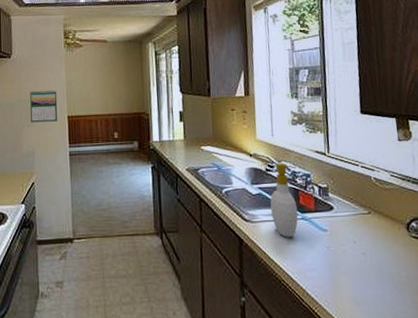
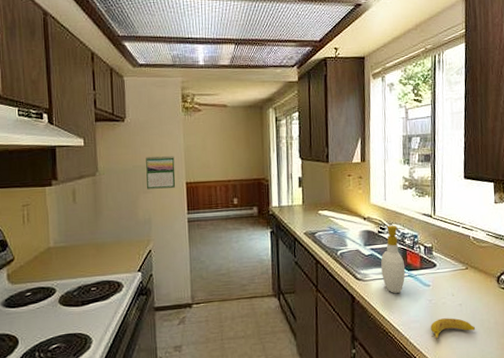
banana: none [330,268,383,293] -> present [431,318,475,340]

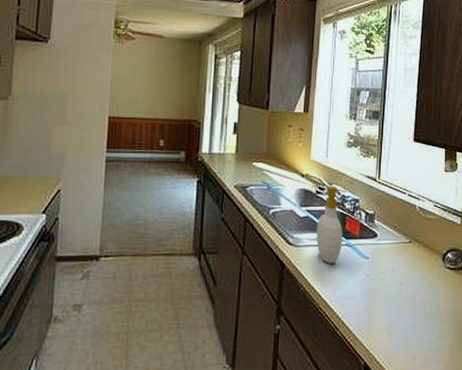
calendar: present [146,156,176,189] -> none [64,83,99,121]
banana: present [431,318,475,340] -> none [366,297,415,322]

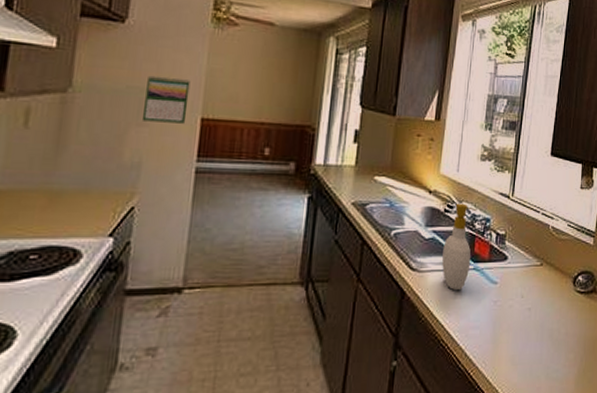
calendar: none [64,83,99,121] -> present [143,75,191,124]

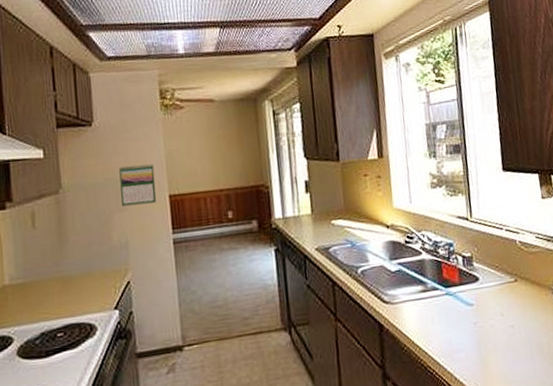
soap bottle: present [442,203,477,290] -> none [411,232,443,317]

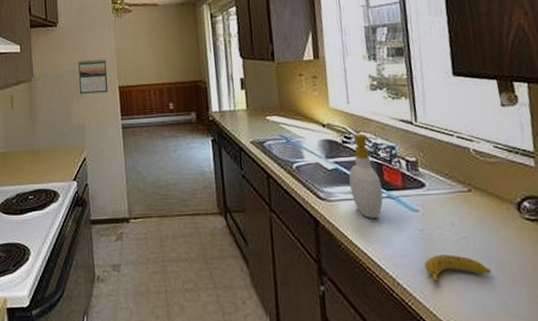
soap bottle: none [411,232,443,317] -> present [349,133,384,218]
banana: none [478,343,533,373] -> present [425,255,491,283]

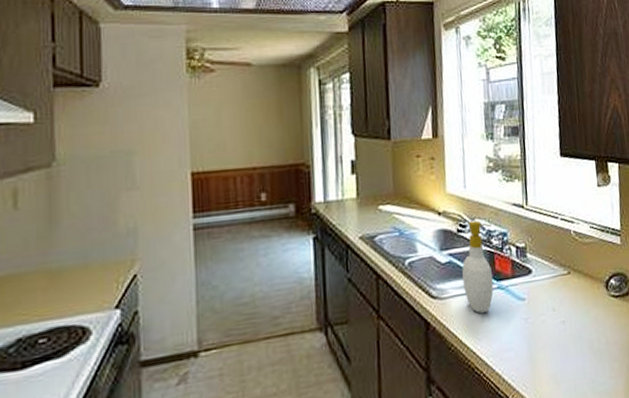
calendar: present [78,59,109,94] -> none [131,135,176,185]
banana: present [425,255,491,283] -> none [528,340,583,373]

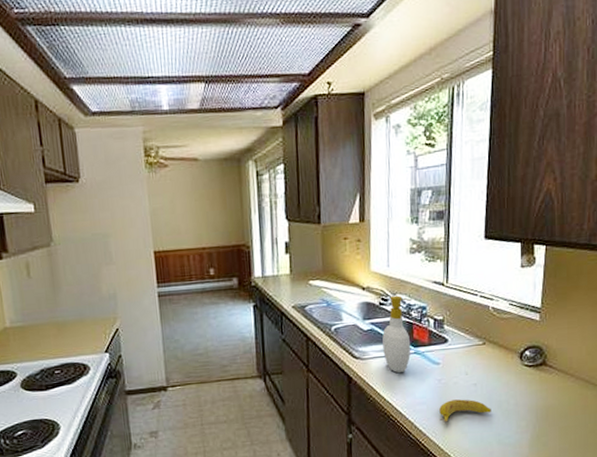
banana: none [528,340,583,373] -> present [439,399,491,424]

